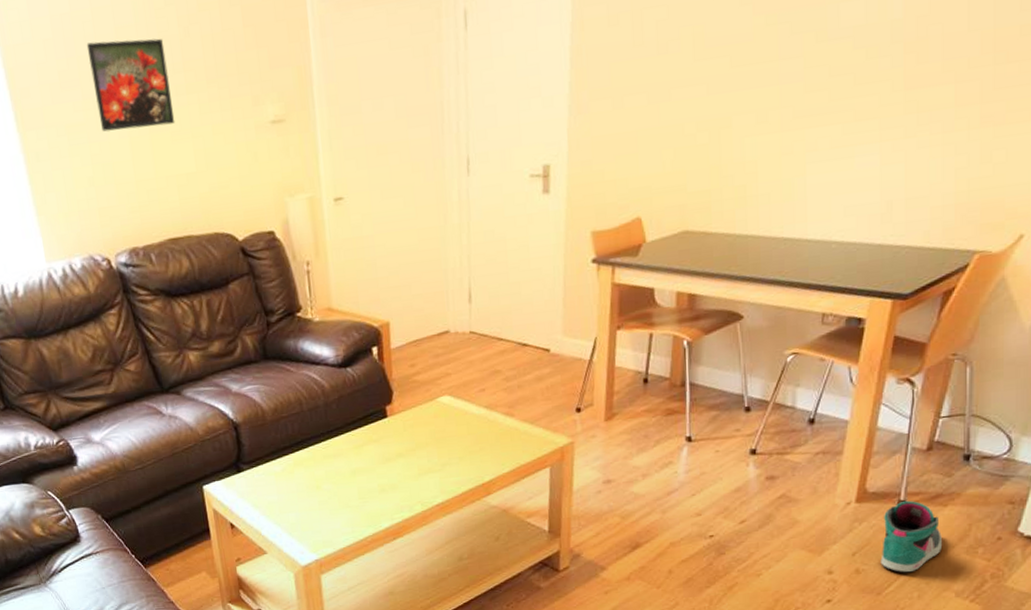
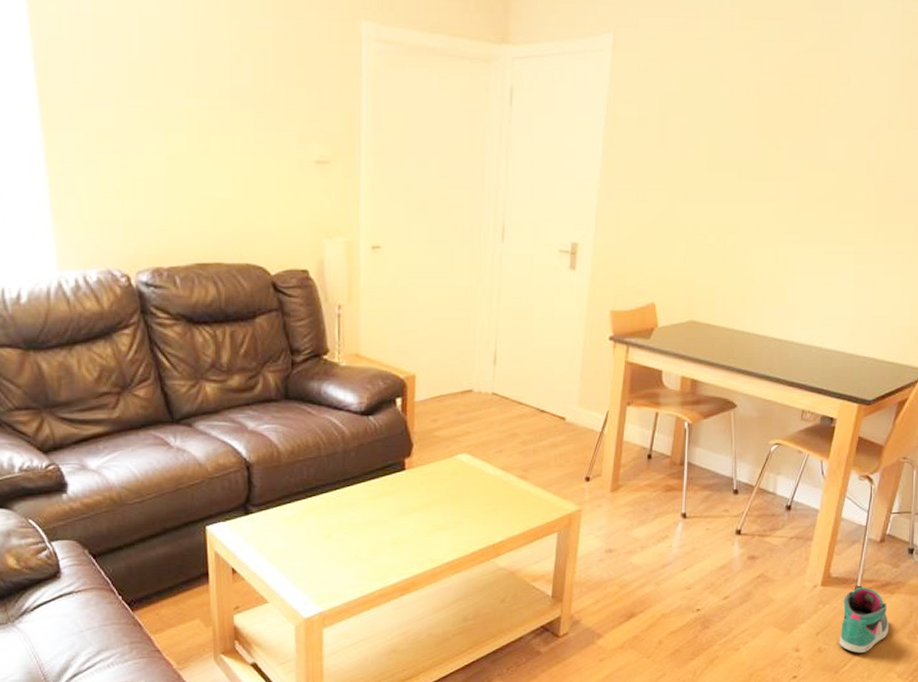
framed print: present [86,38,176,132] -> none [129,51,216,147]

